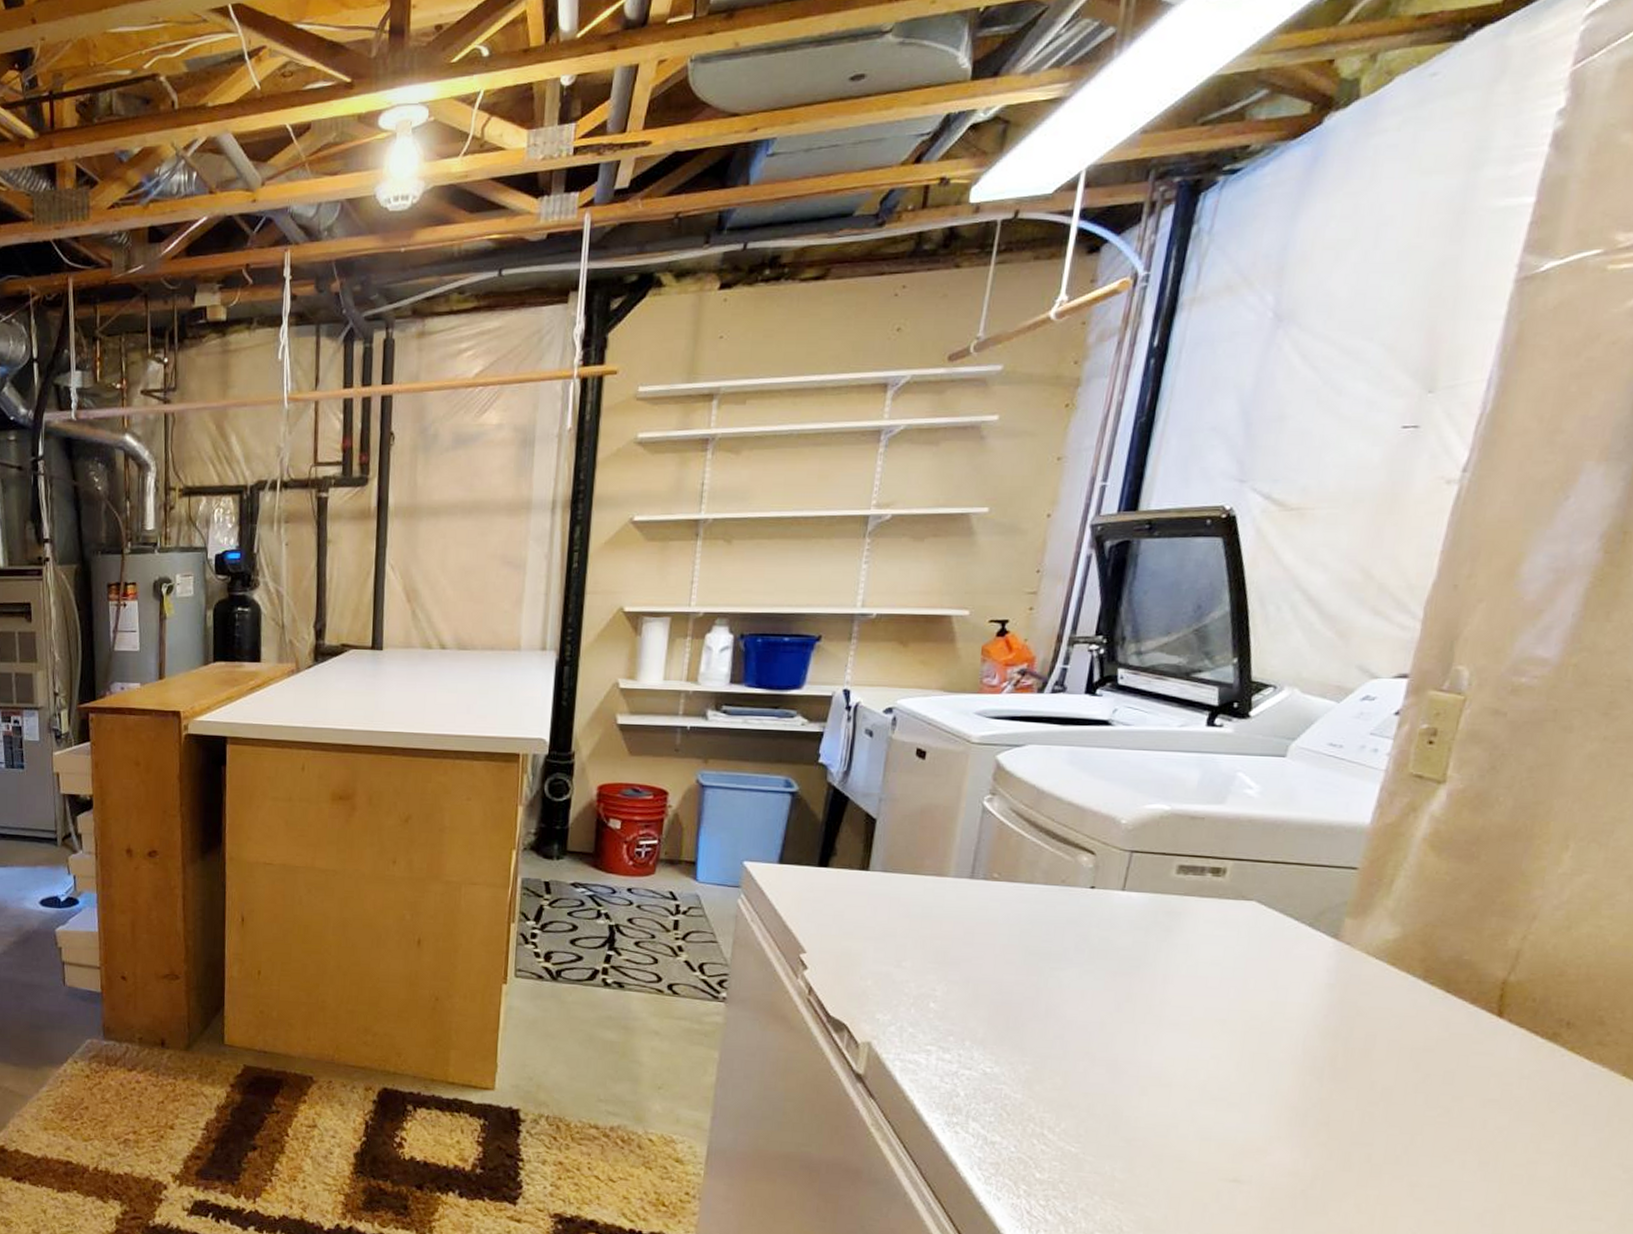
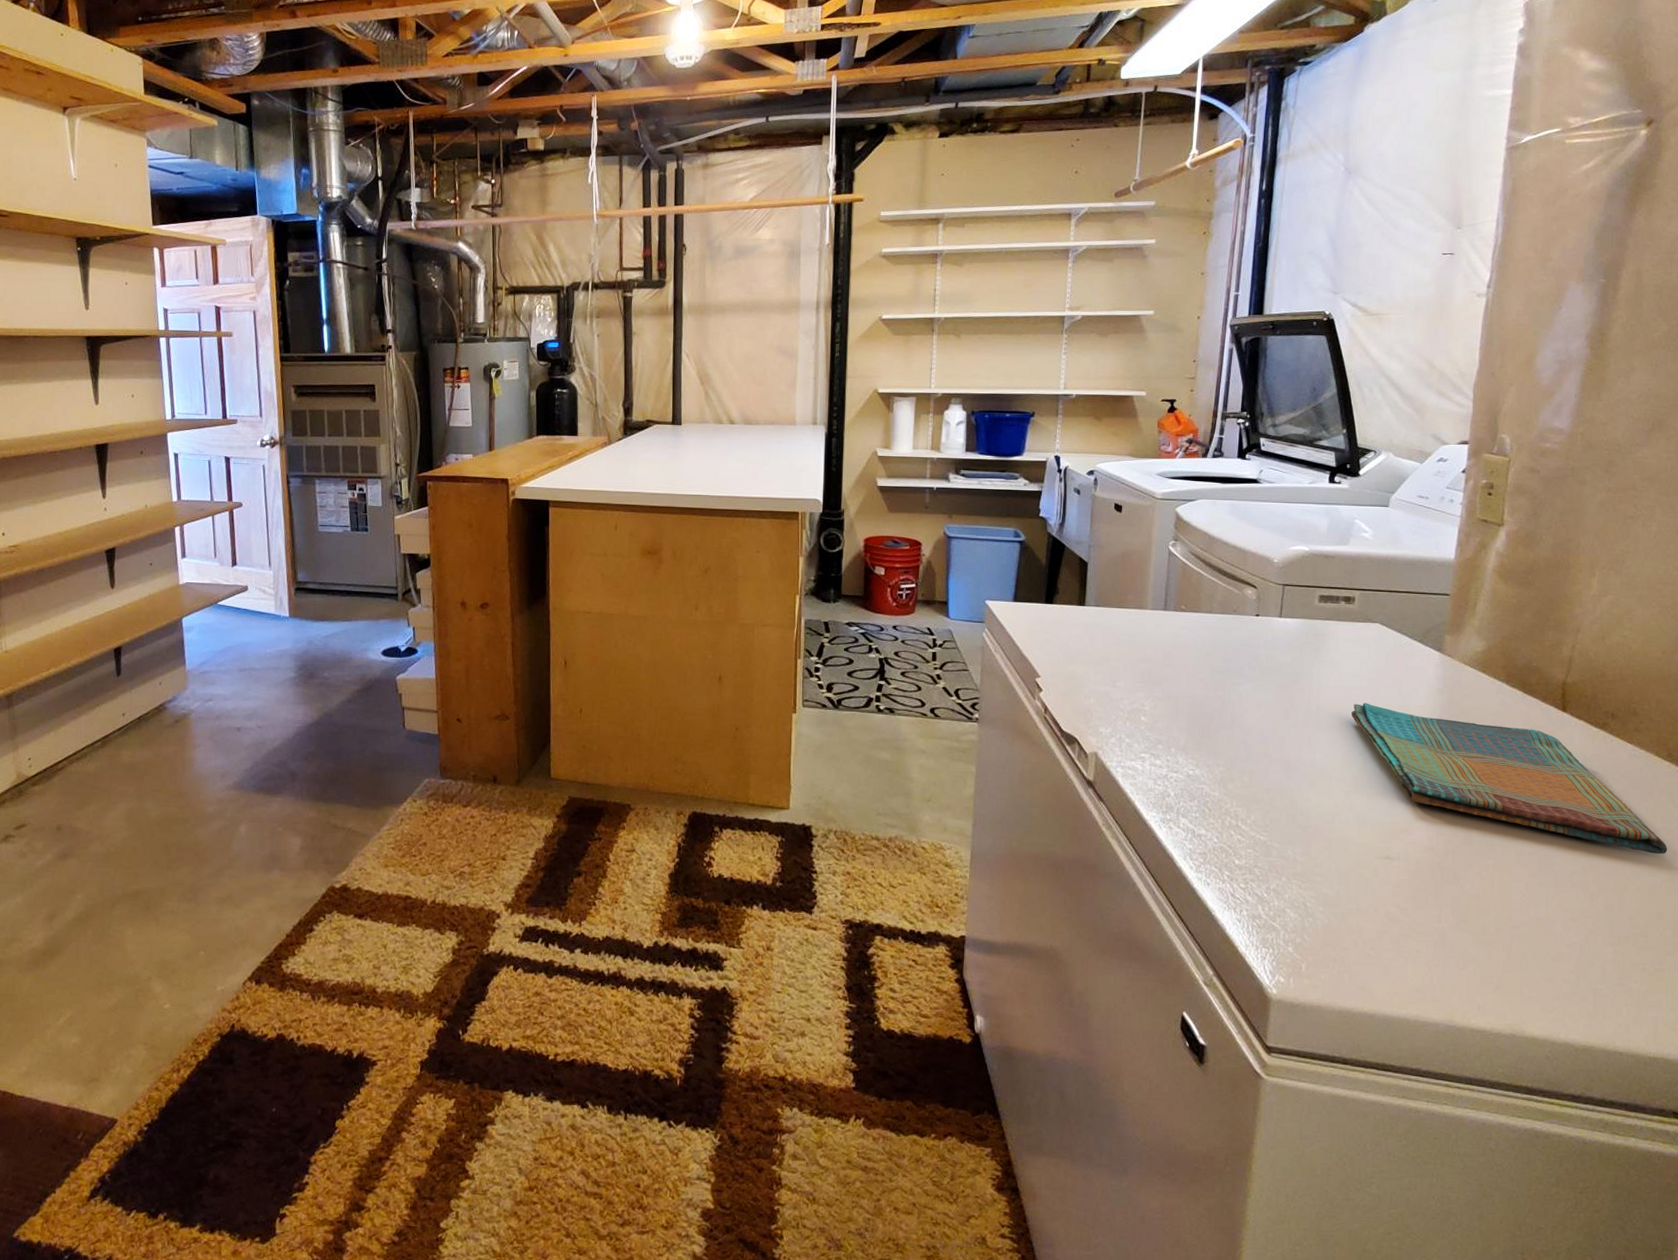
dish towel: none [1206,997,1623,1195] -> present [1351,703,1668,854]

